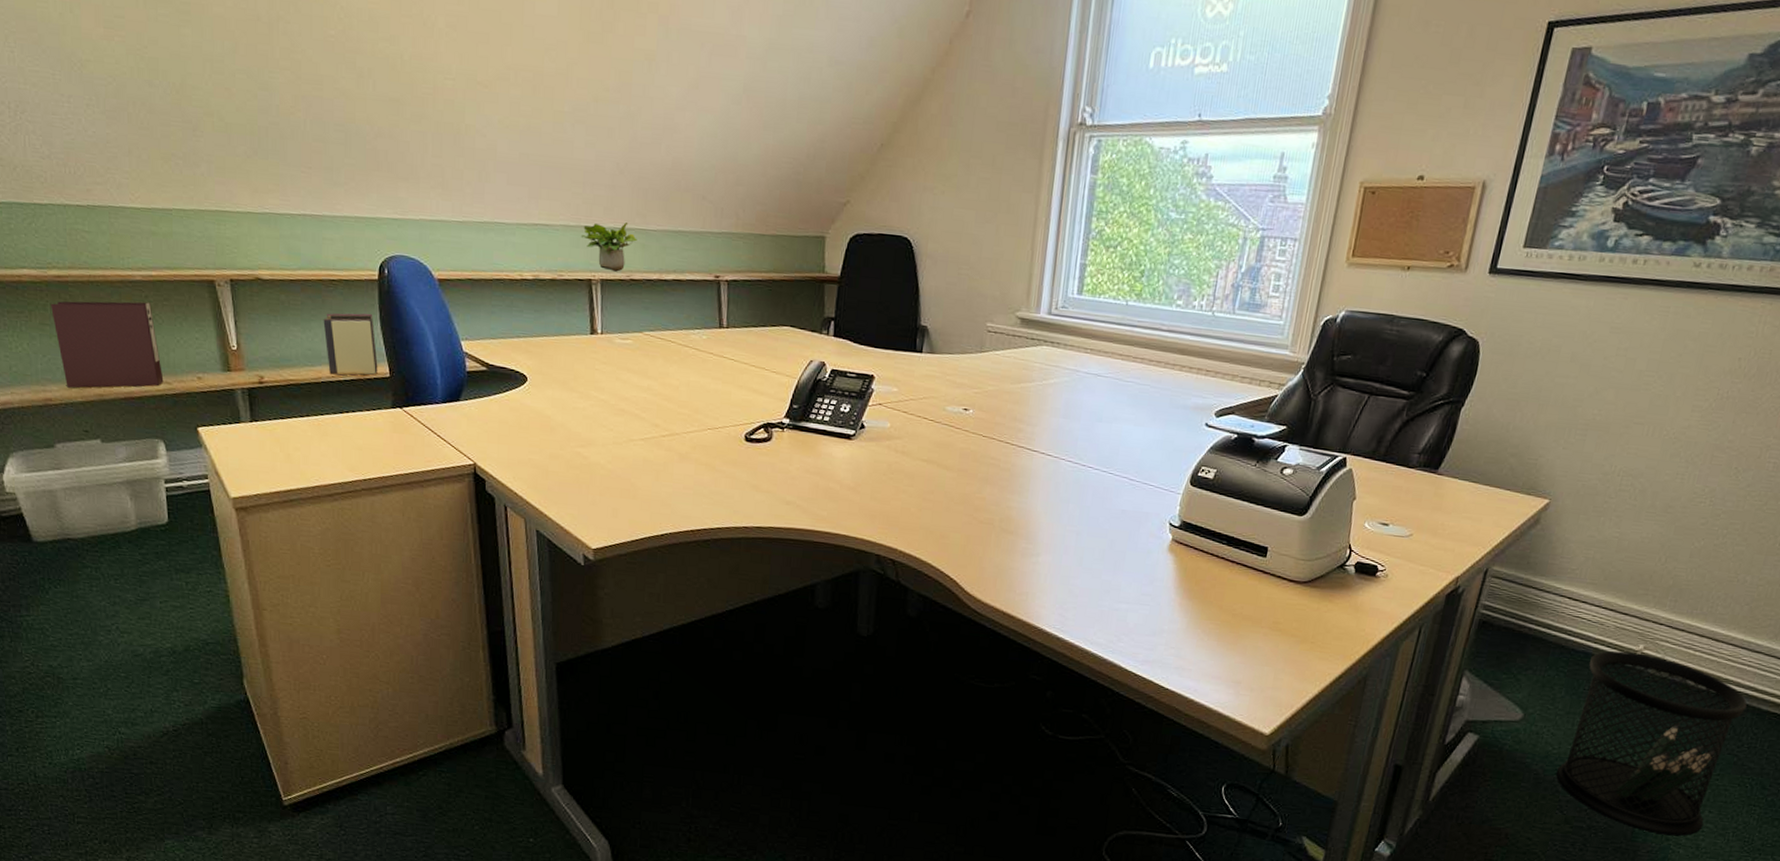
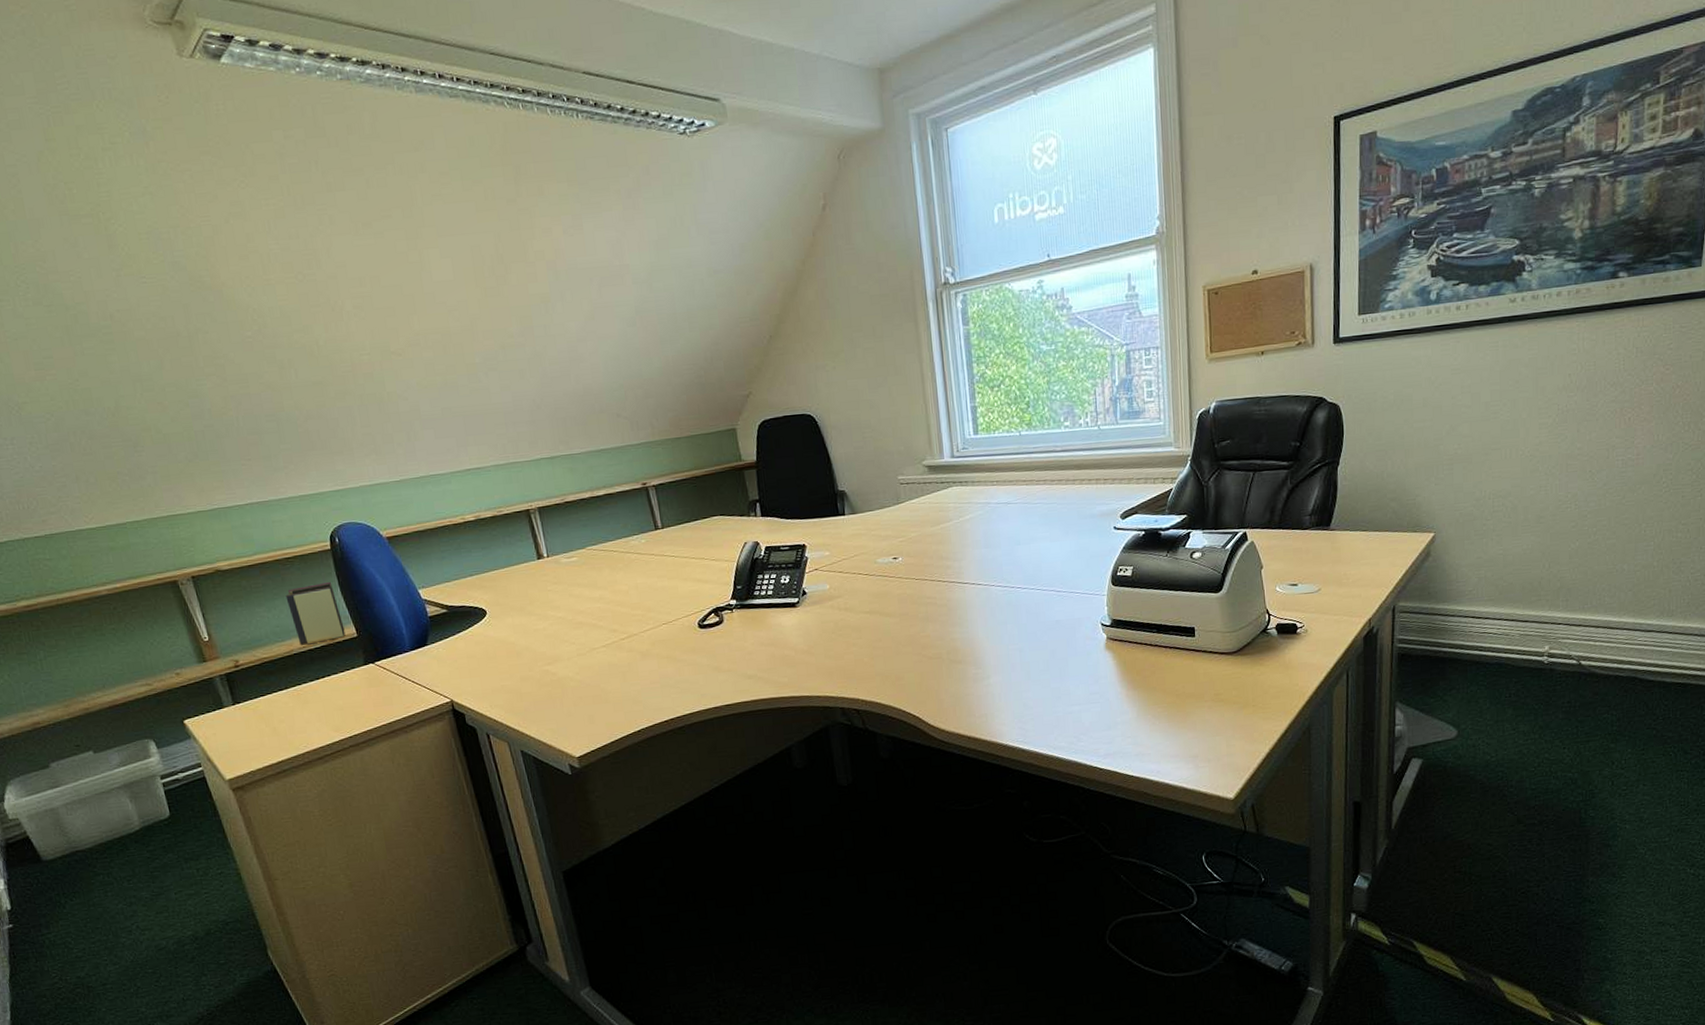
binder: present [51,301,164,389] -> none [25,613,145,708]
potted plant: present [580,223,637,272] -> none [512,452,564,498]
pencil holder: present [1555,650,1747,836] -> none [1499,654,1652,815]

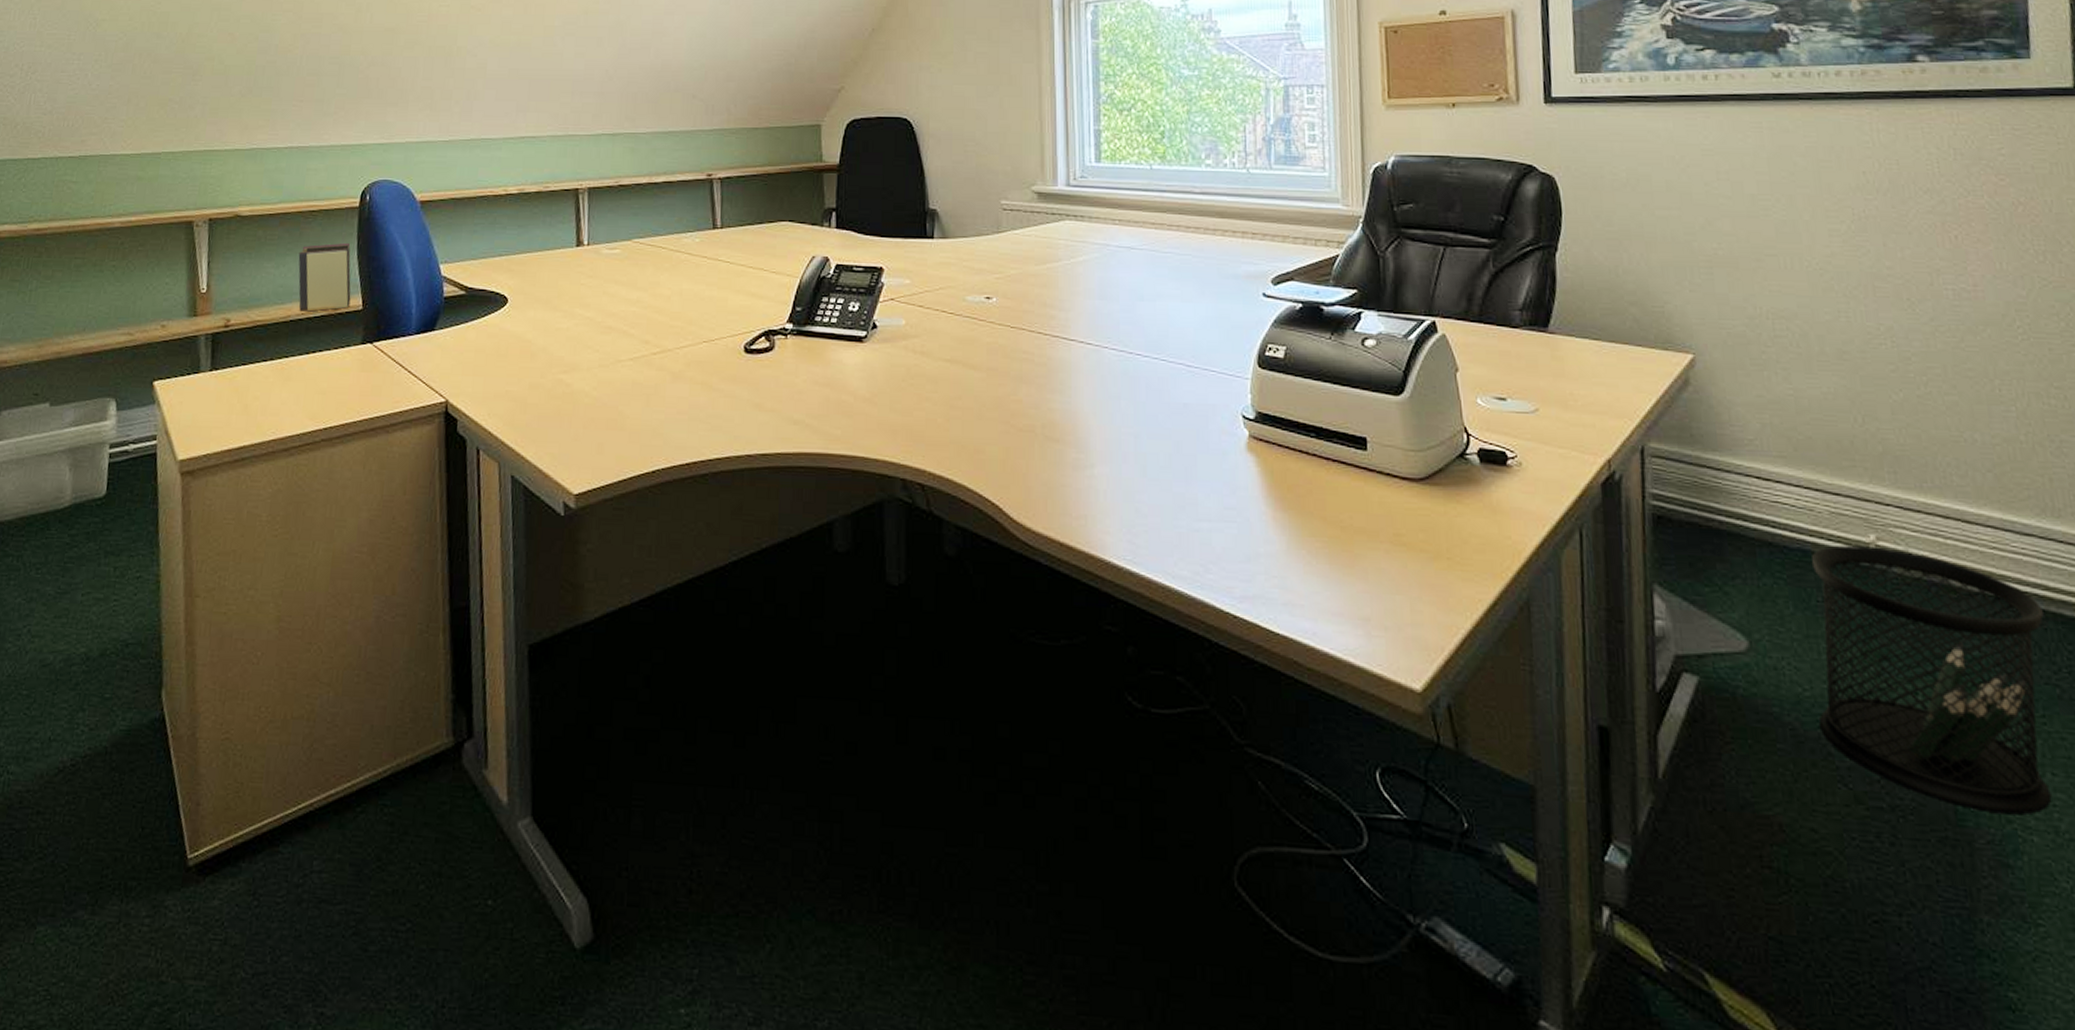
pencil holder: none [1499,654,1652,815] -> present [1812,545,2052,815]

